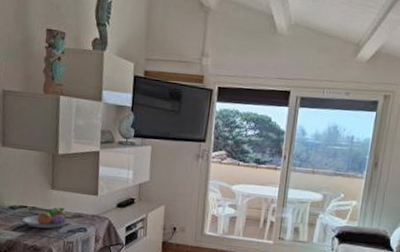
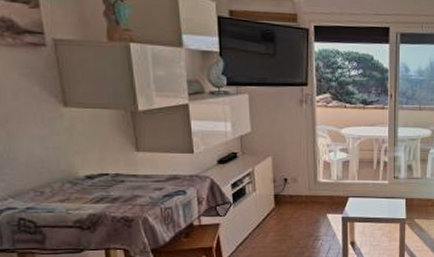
fruit bowl: present [23,207,69,229] -> none [105,171,163,197]

